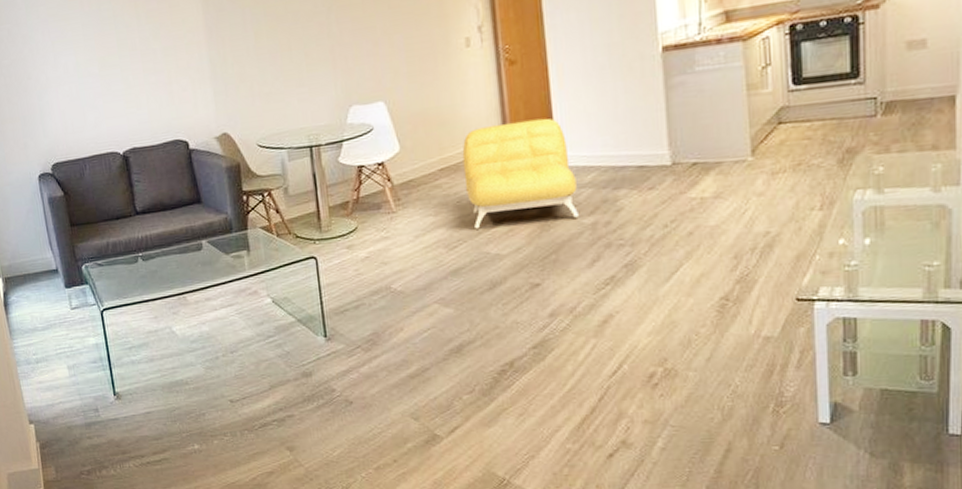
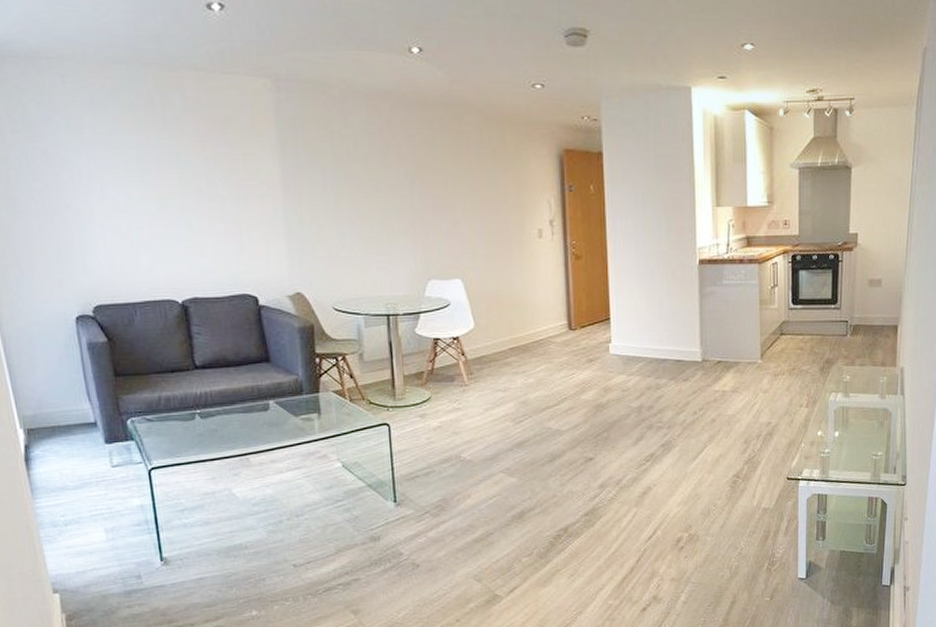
armchair: present [462,118,579,229] -> none [531,310,627,406]

